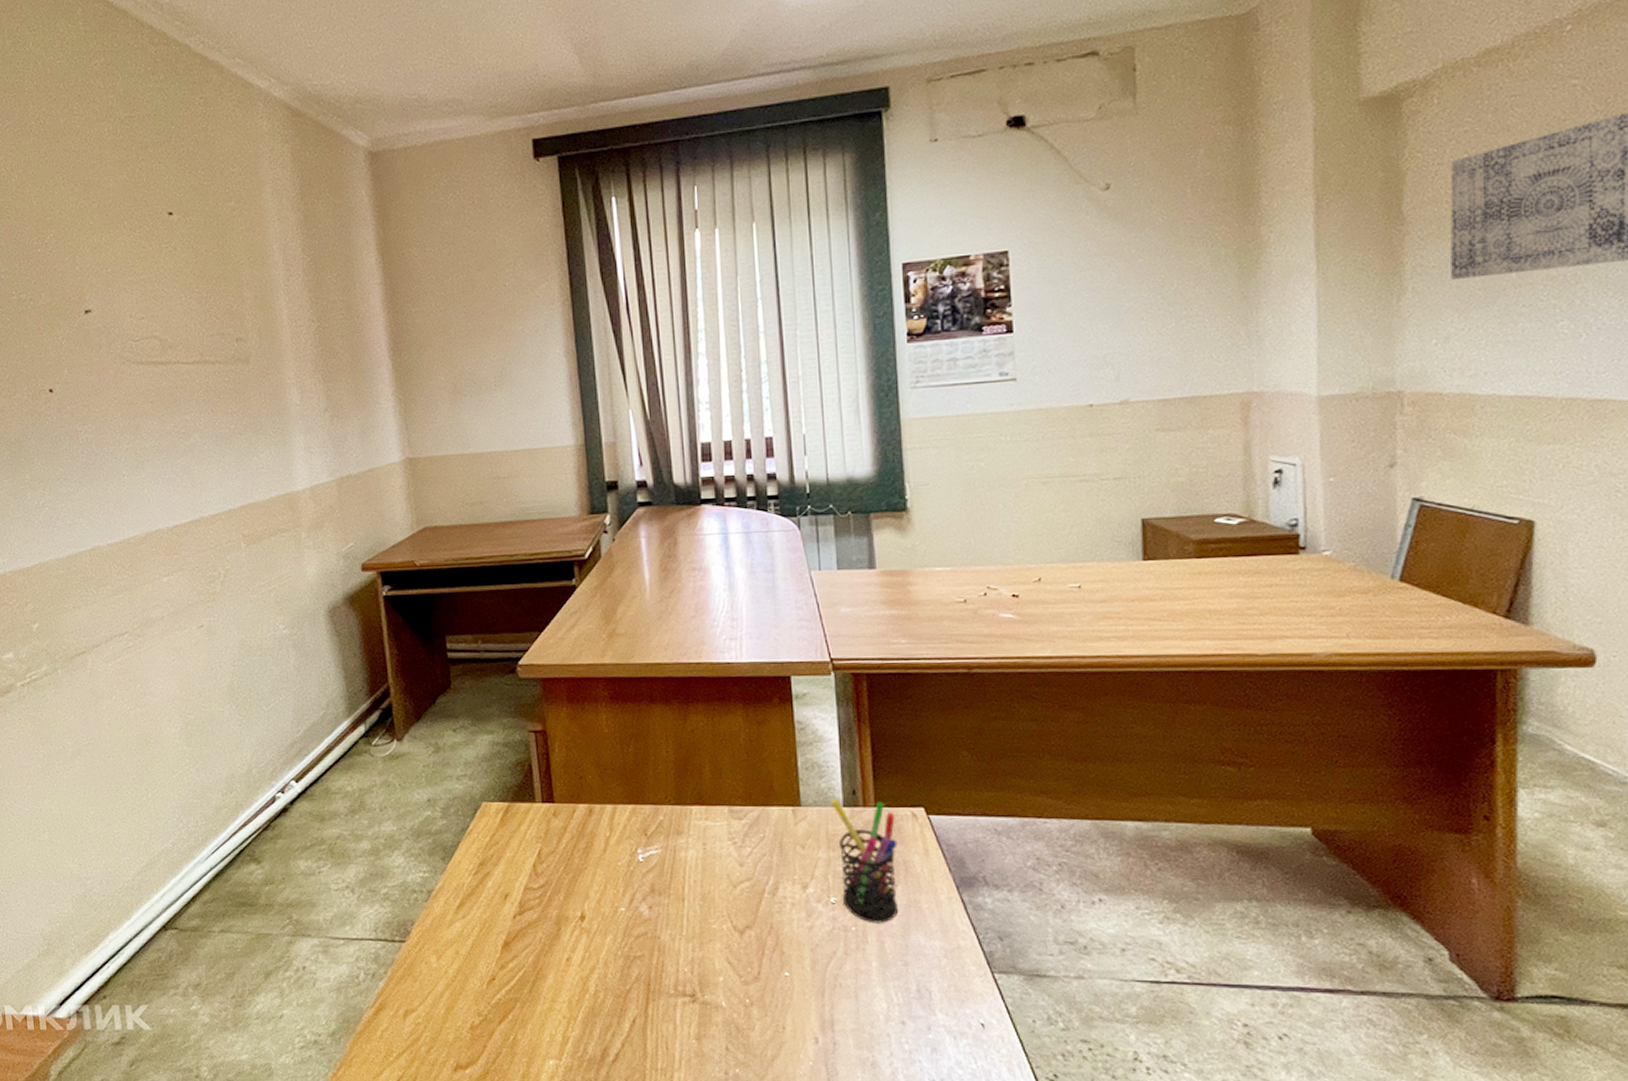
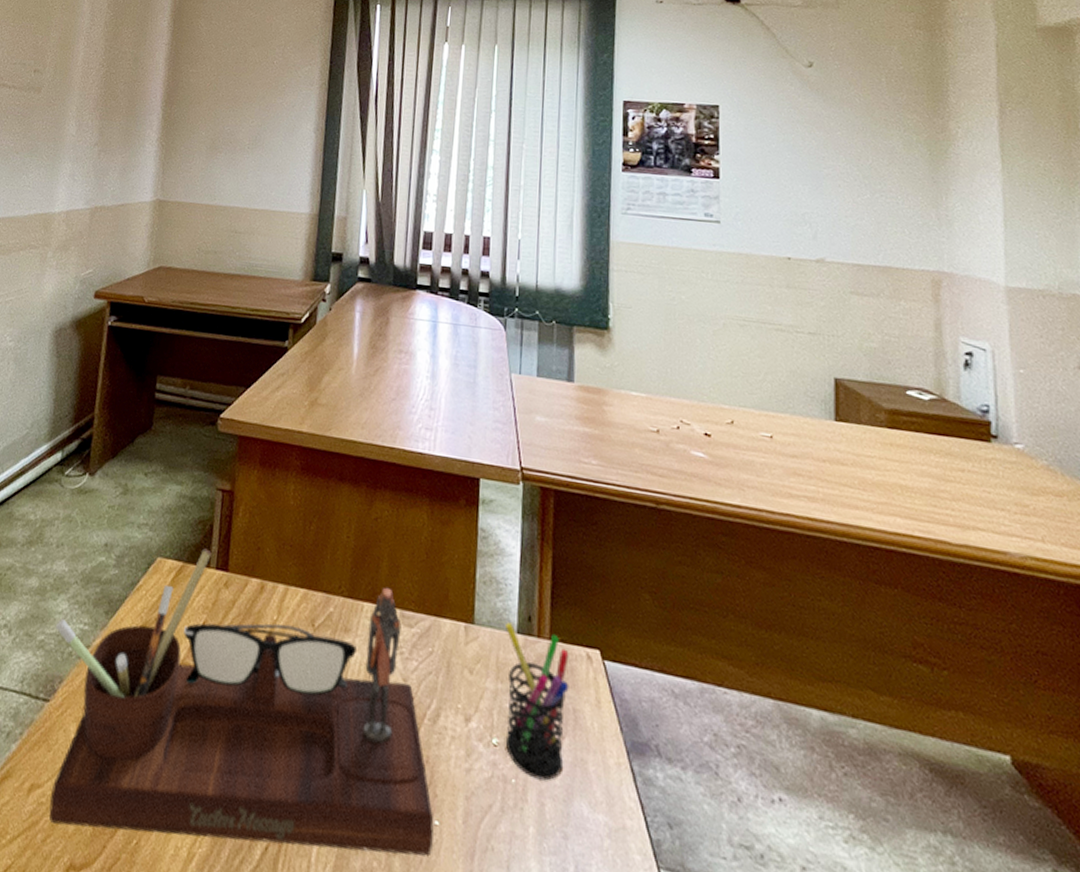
desk organizer: none [395,786,786,1037] -> present [49,548,434,856]

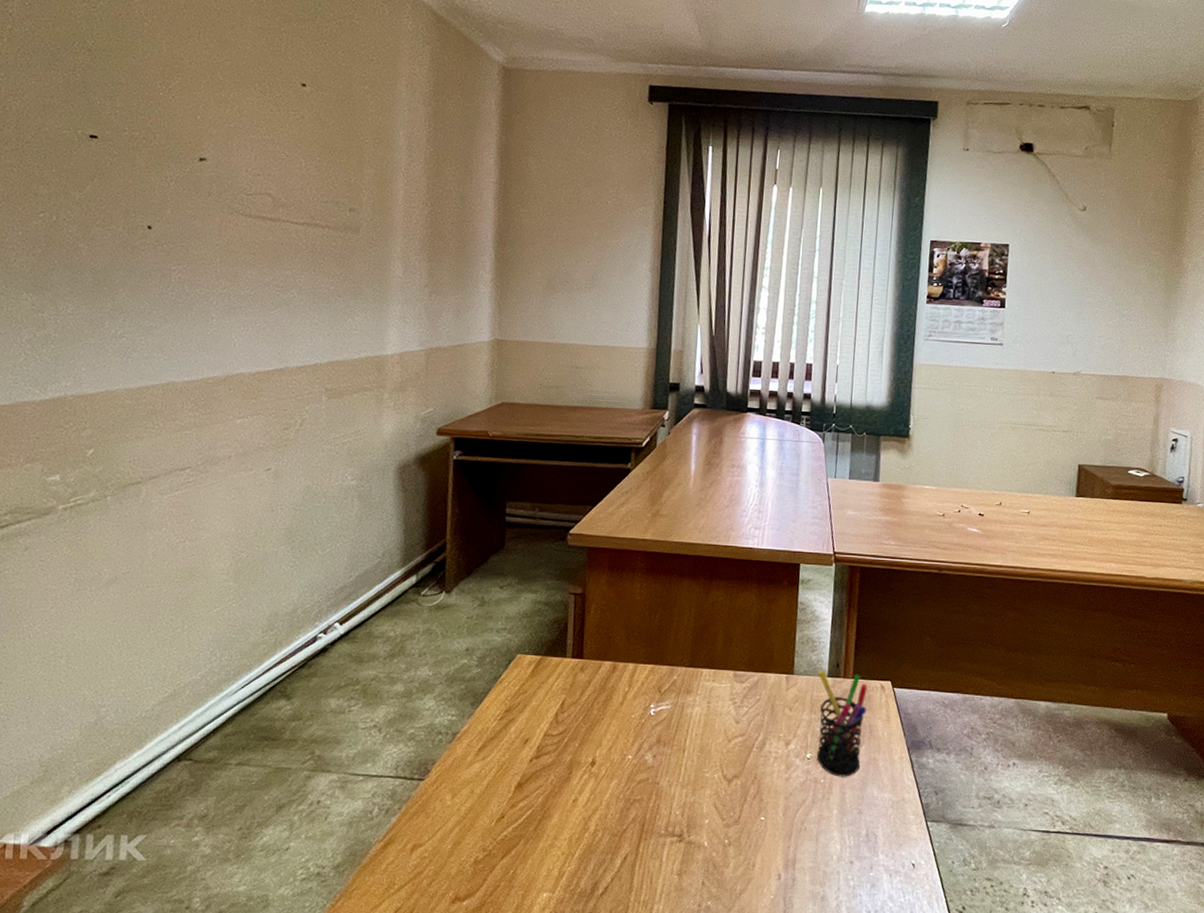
desk organizer: present [49,548,434,856] -> none [423,643,761,870]

